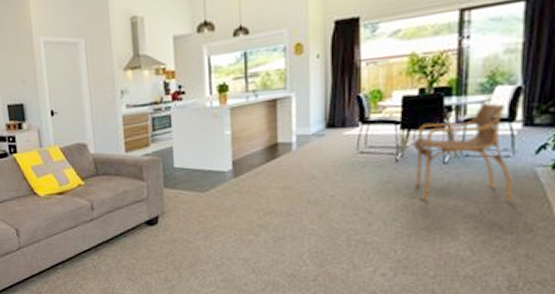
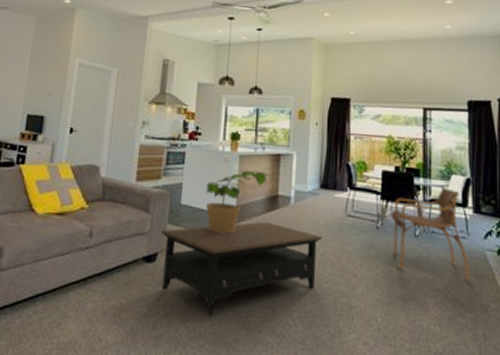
coffee table: none [158,172,332,266] -> present [161,221,323,317]
potted plant: none [198,121,266,190] -> present [206,170,269,234]

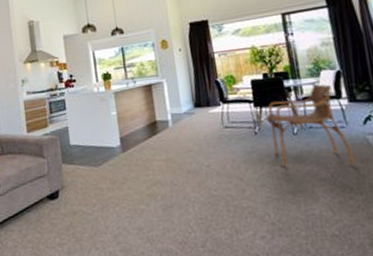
coffee table: present [161,221,323,317] -> none [58,146,206,237]
potted plant: present [206,170,269,234] -> none [89,103,145,164]

